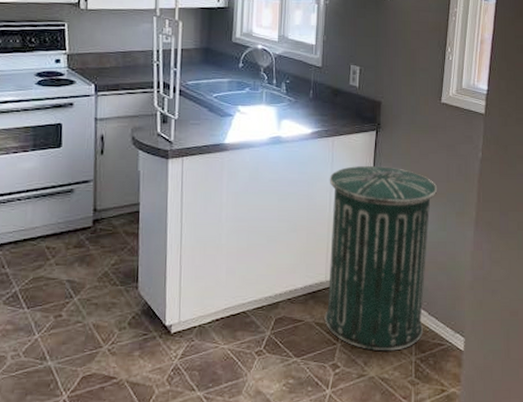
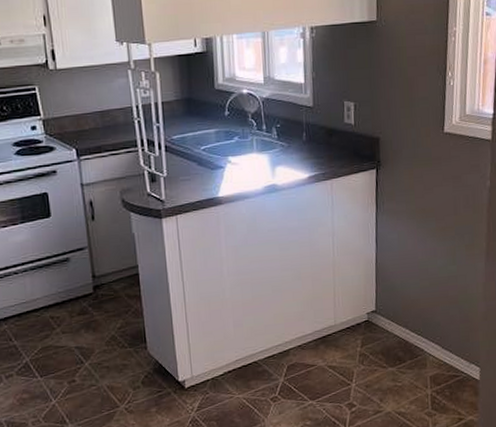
trash can: present [324,165,436,352] -> none [330,205,444,388]

